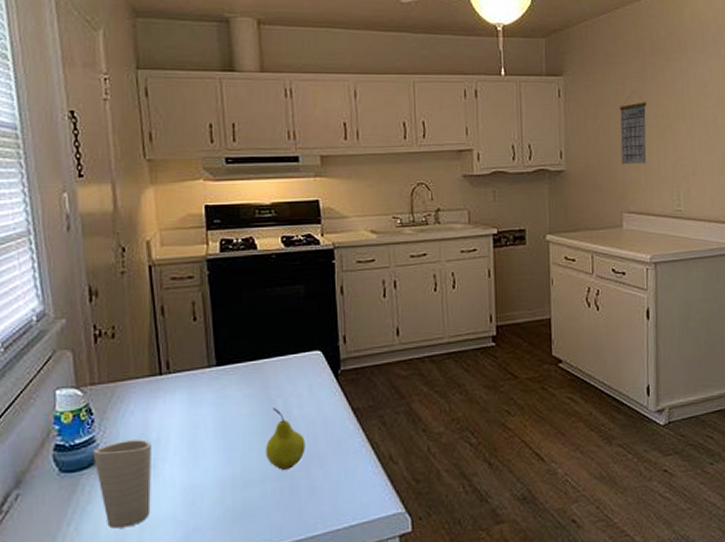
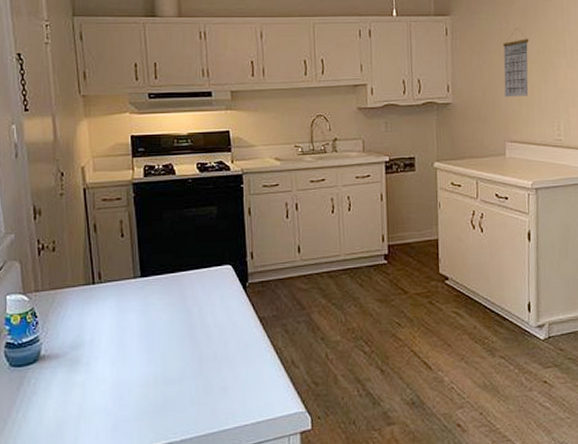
cup: present [92,439,151,529] -> none [37,340,86,417]
fruit: present [265,408,305,470] -> none [183,315,218,370]

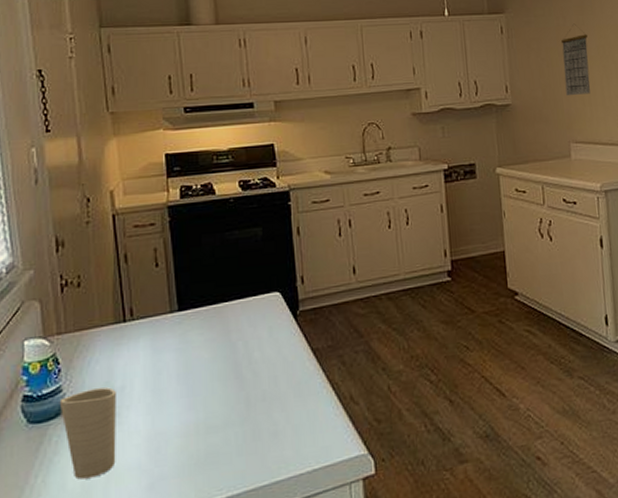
cup: none [37,340,86,417] -> present [59,387,116,480]

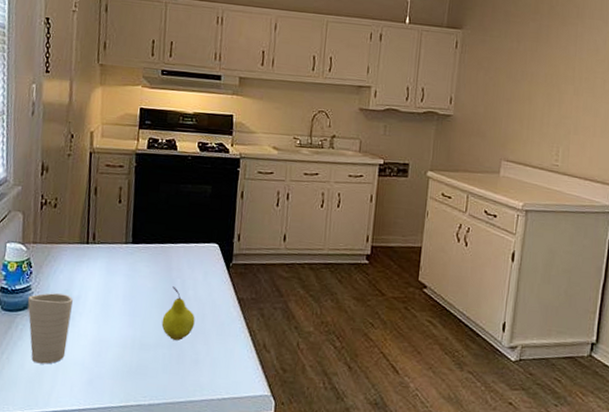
fruit: none [227,351,267,414] -> present [161,286,195,341]
calendar: present [560,23,590,95] -> none [507,49,538,118]

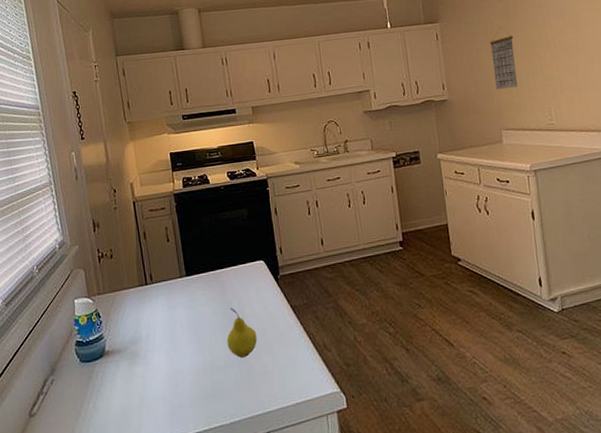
cup: present [27,293,73,364] -> none [102,335,146,406]
calendar: none [507,49,538,118] -> present [489,27,518,89]

